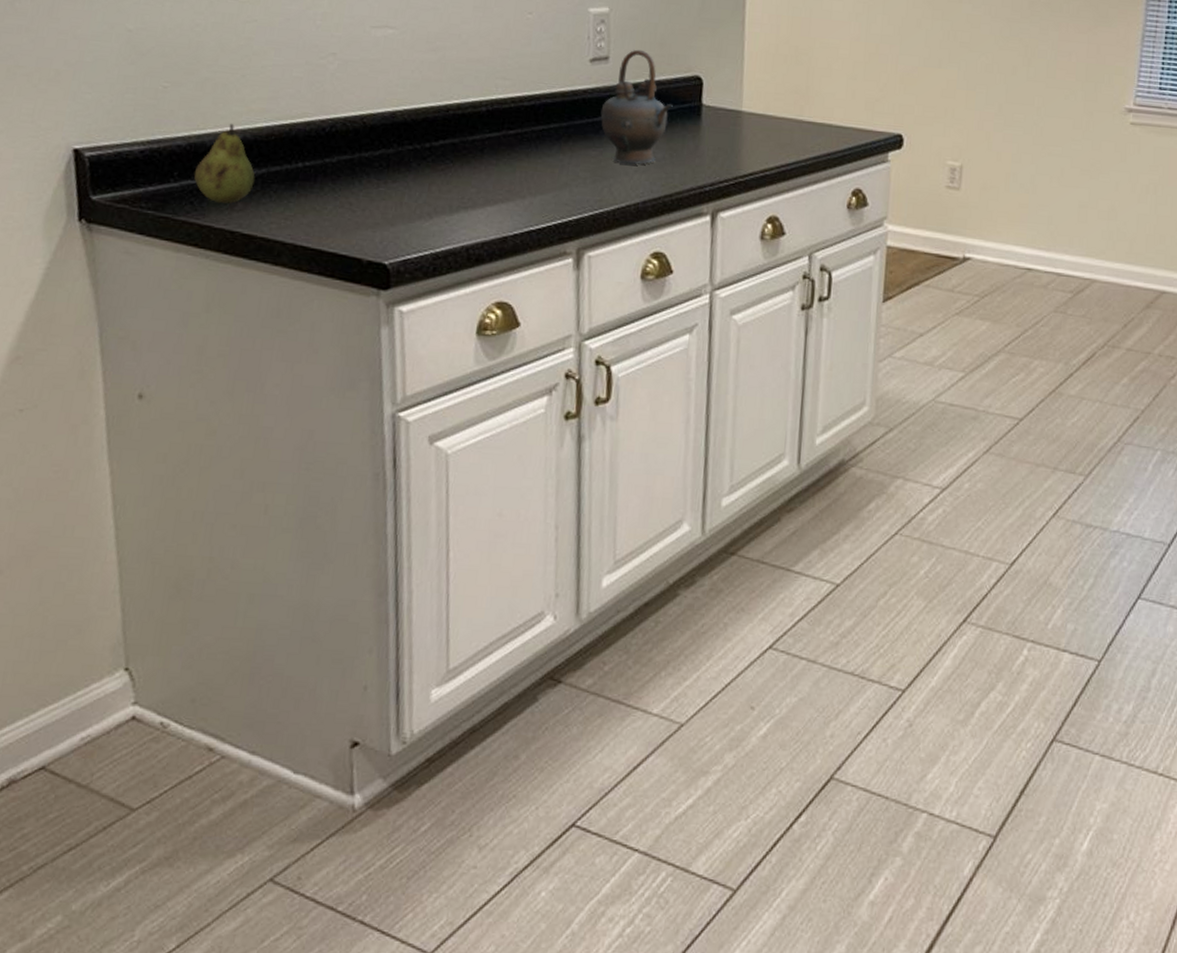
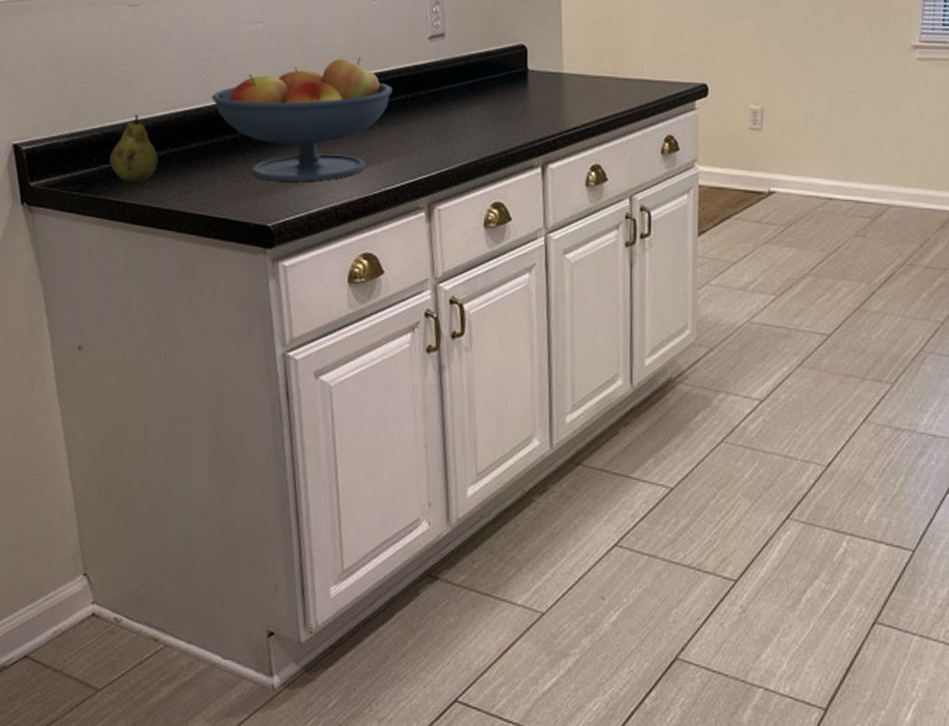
fruit bowl: none [325,76,544,215] -> present [211,57,392,182]
teapot: present [600,49,673,165] -> none [440,25,502,127]

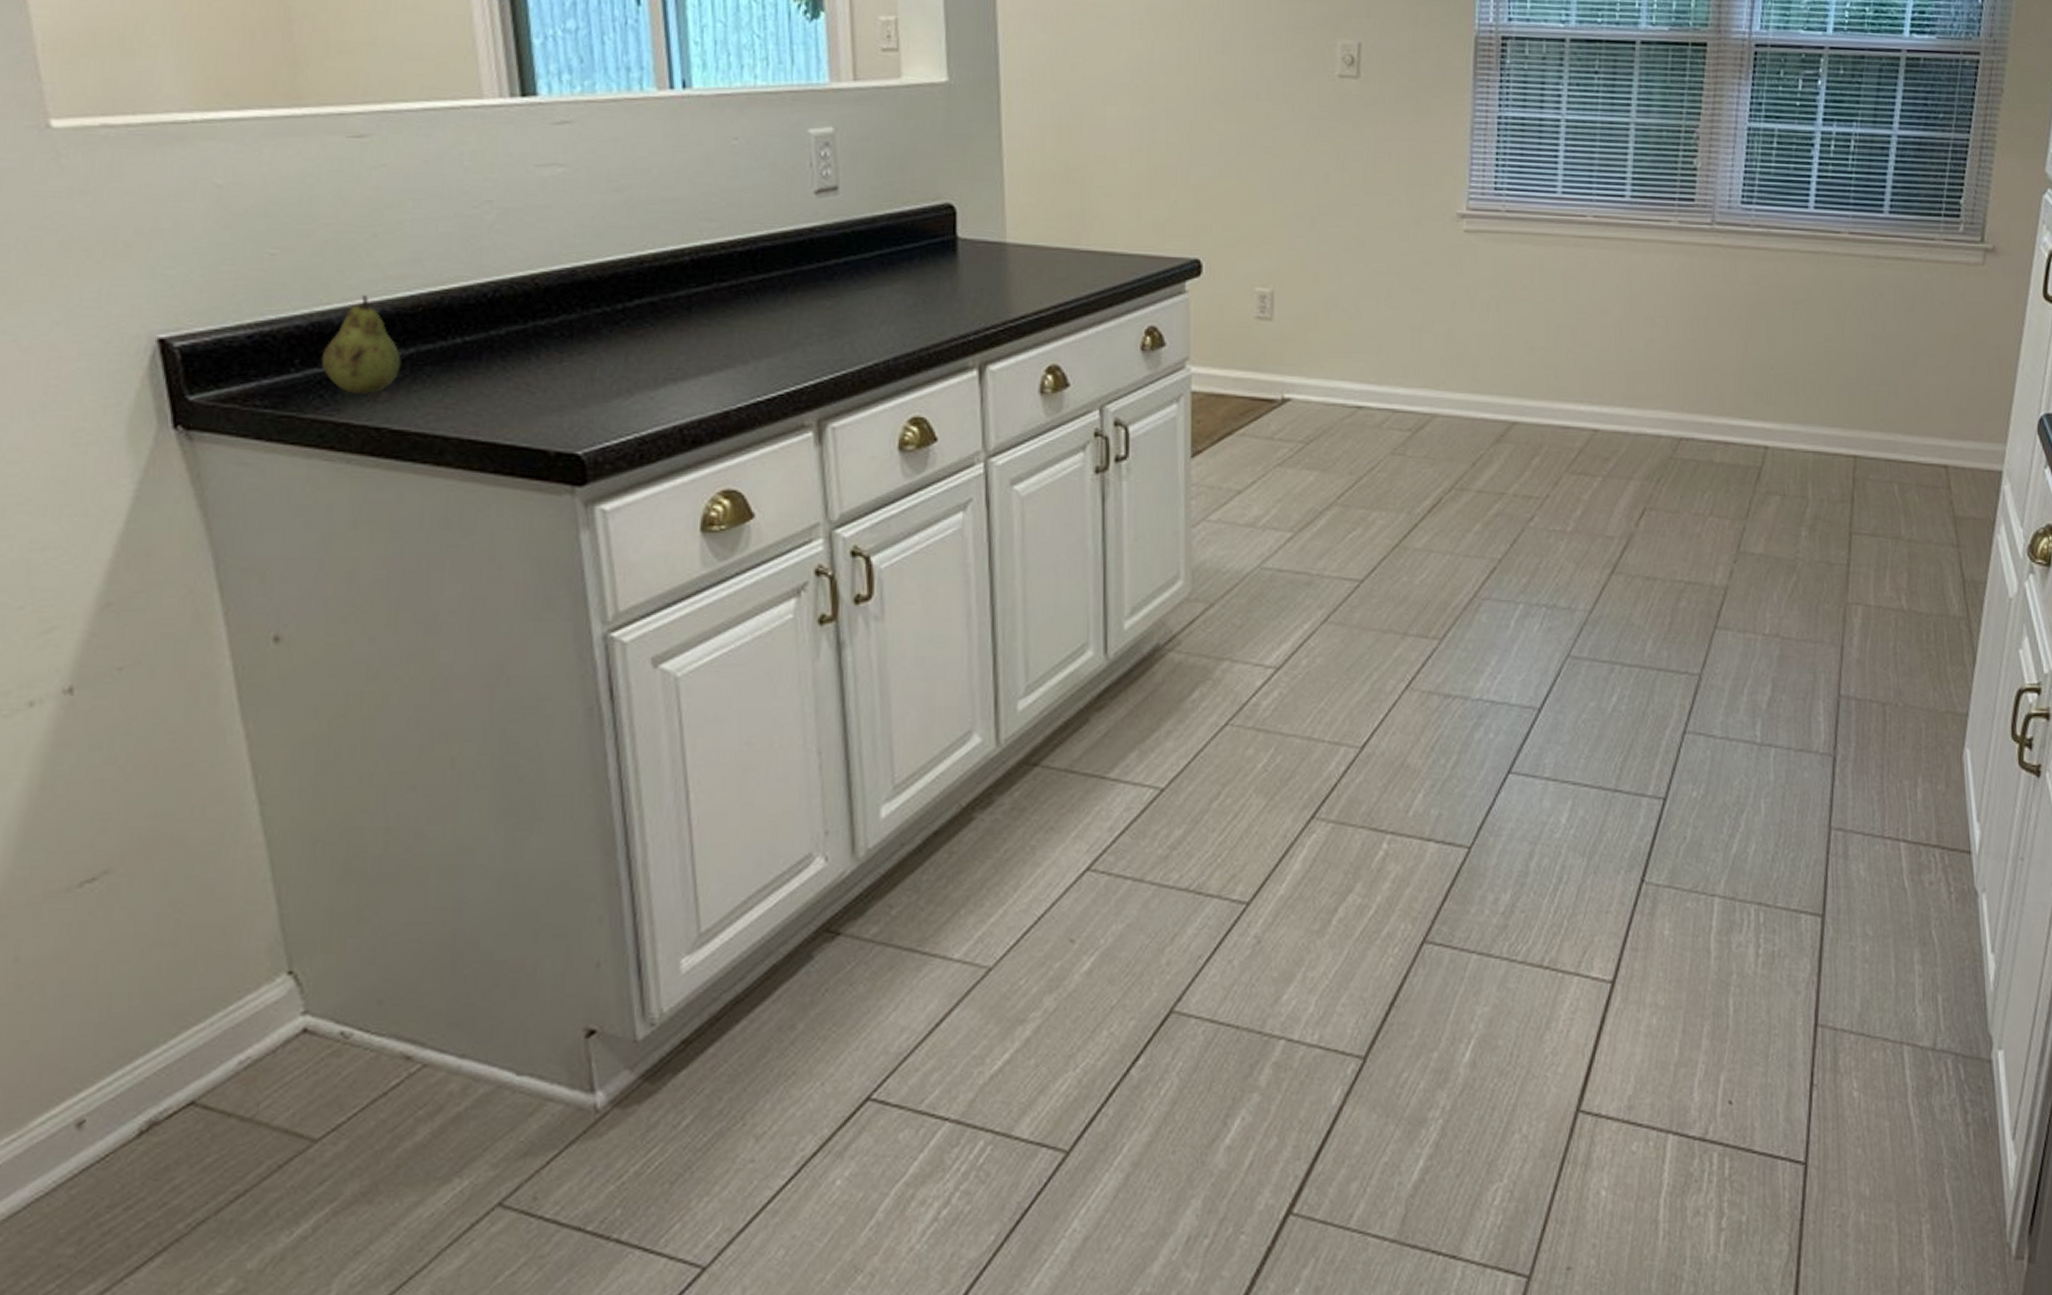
fruit bowl: present [211,57,392,182] -> none [485,216,763,392]

